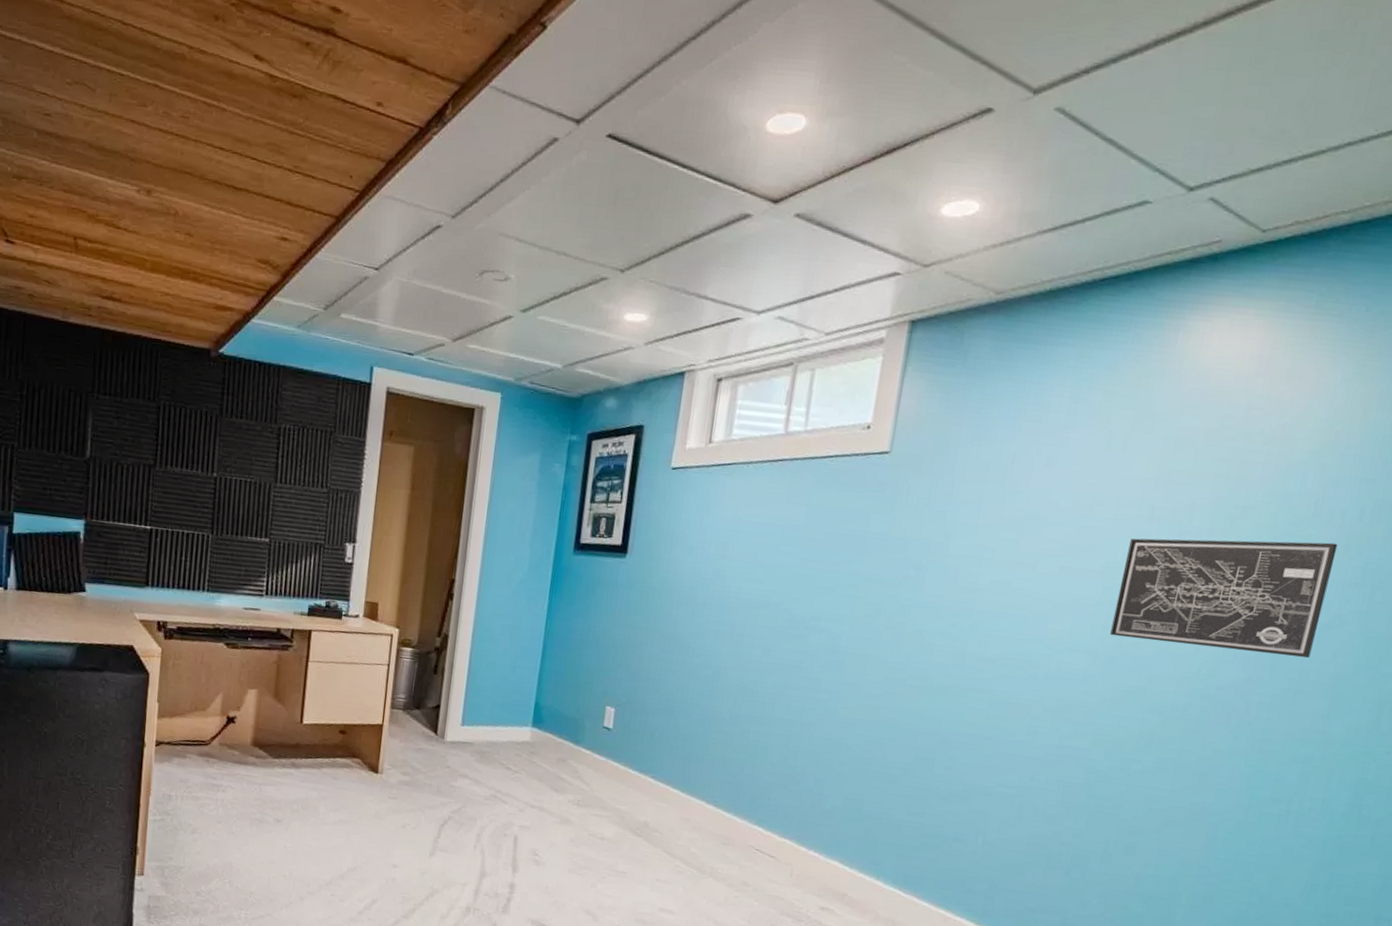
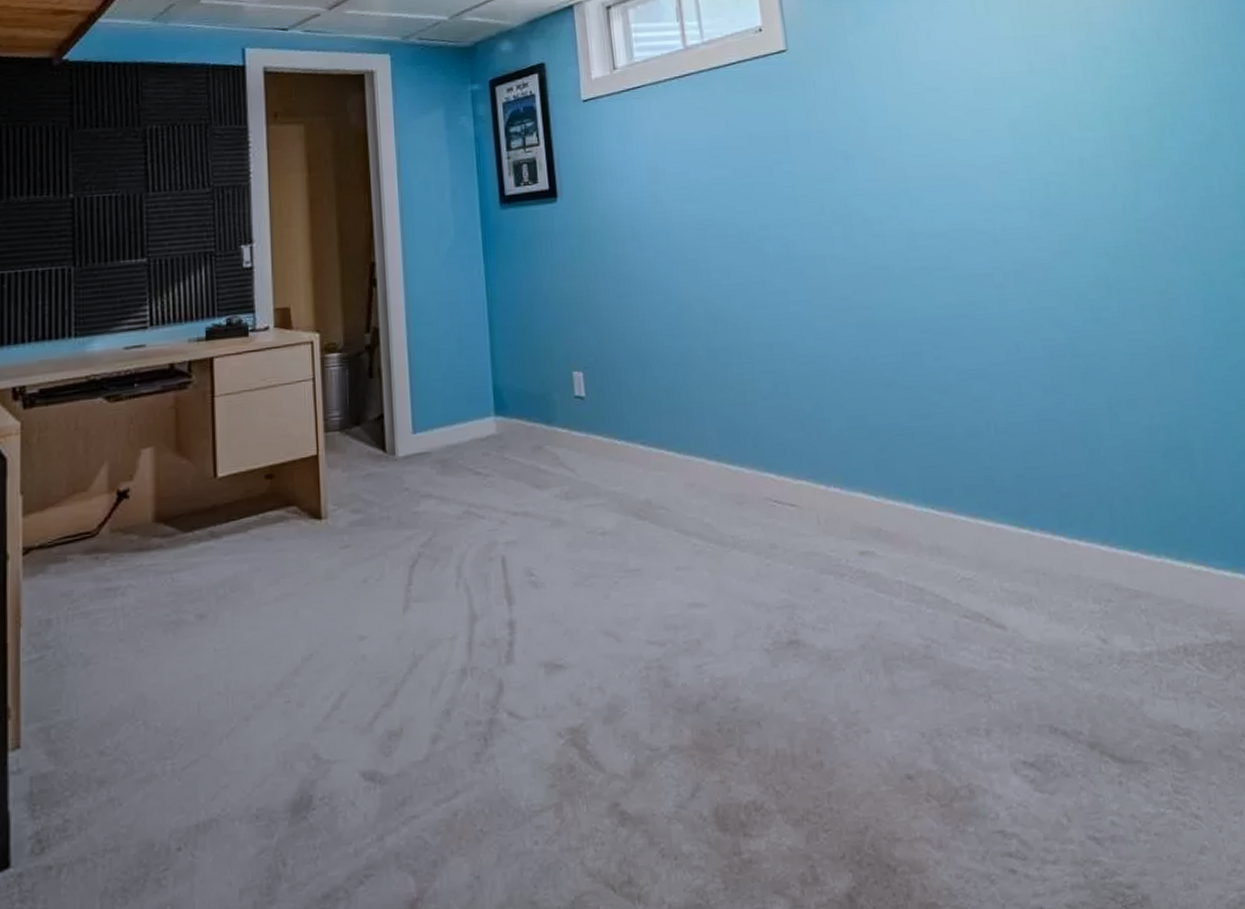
wall art: present [1110,538,1338,659] -> none [1022,66,1208,188]

